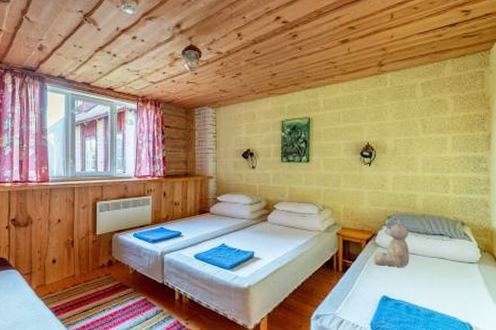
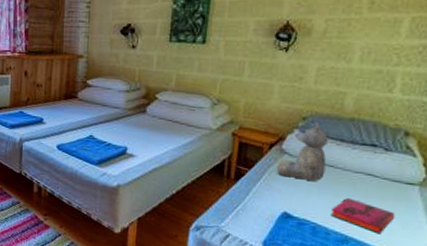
hardback book: none [418,278,465,307] -> present [330,197,396,235]

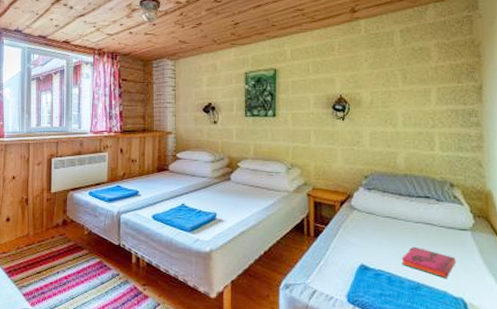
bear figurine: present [276,121,328,181] -> none [349,179,391,233]

